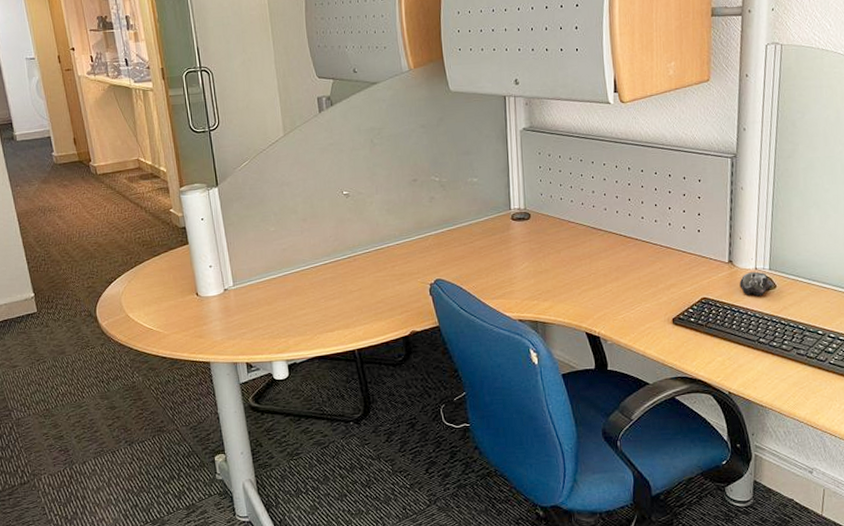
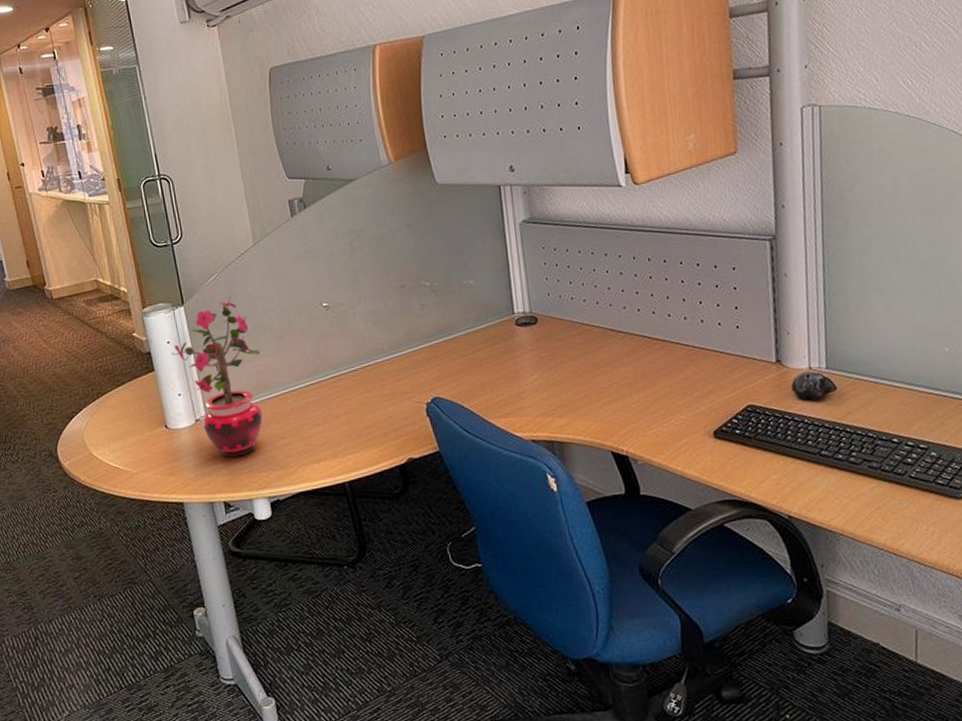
potted plant: none [204,181,286,324] -> present [171,297,263,458]

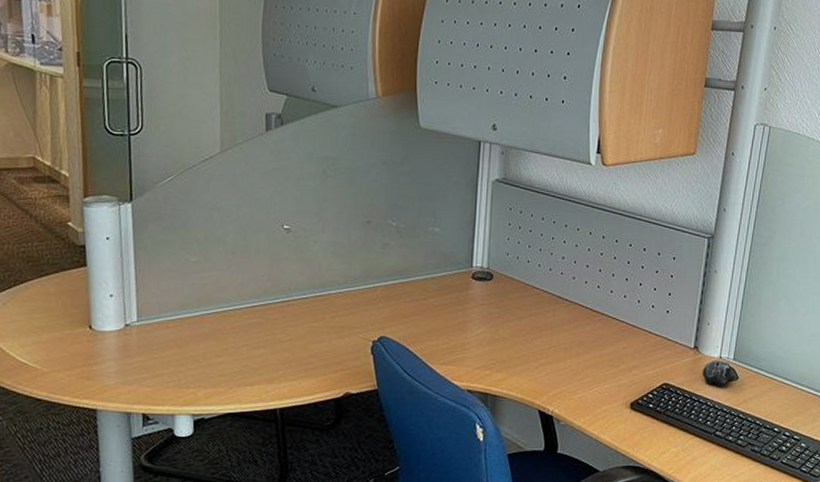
potted plant: present [171,297,263,458] -> none [109,202,209,369]

